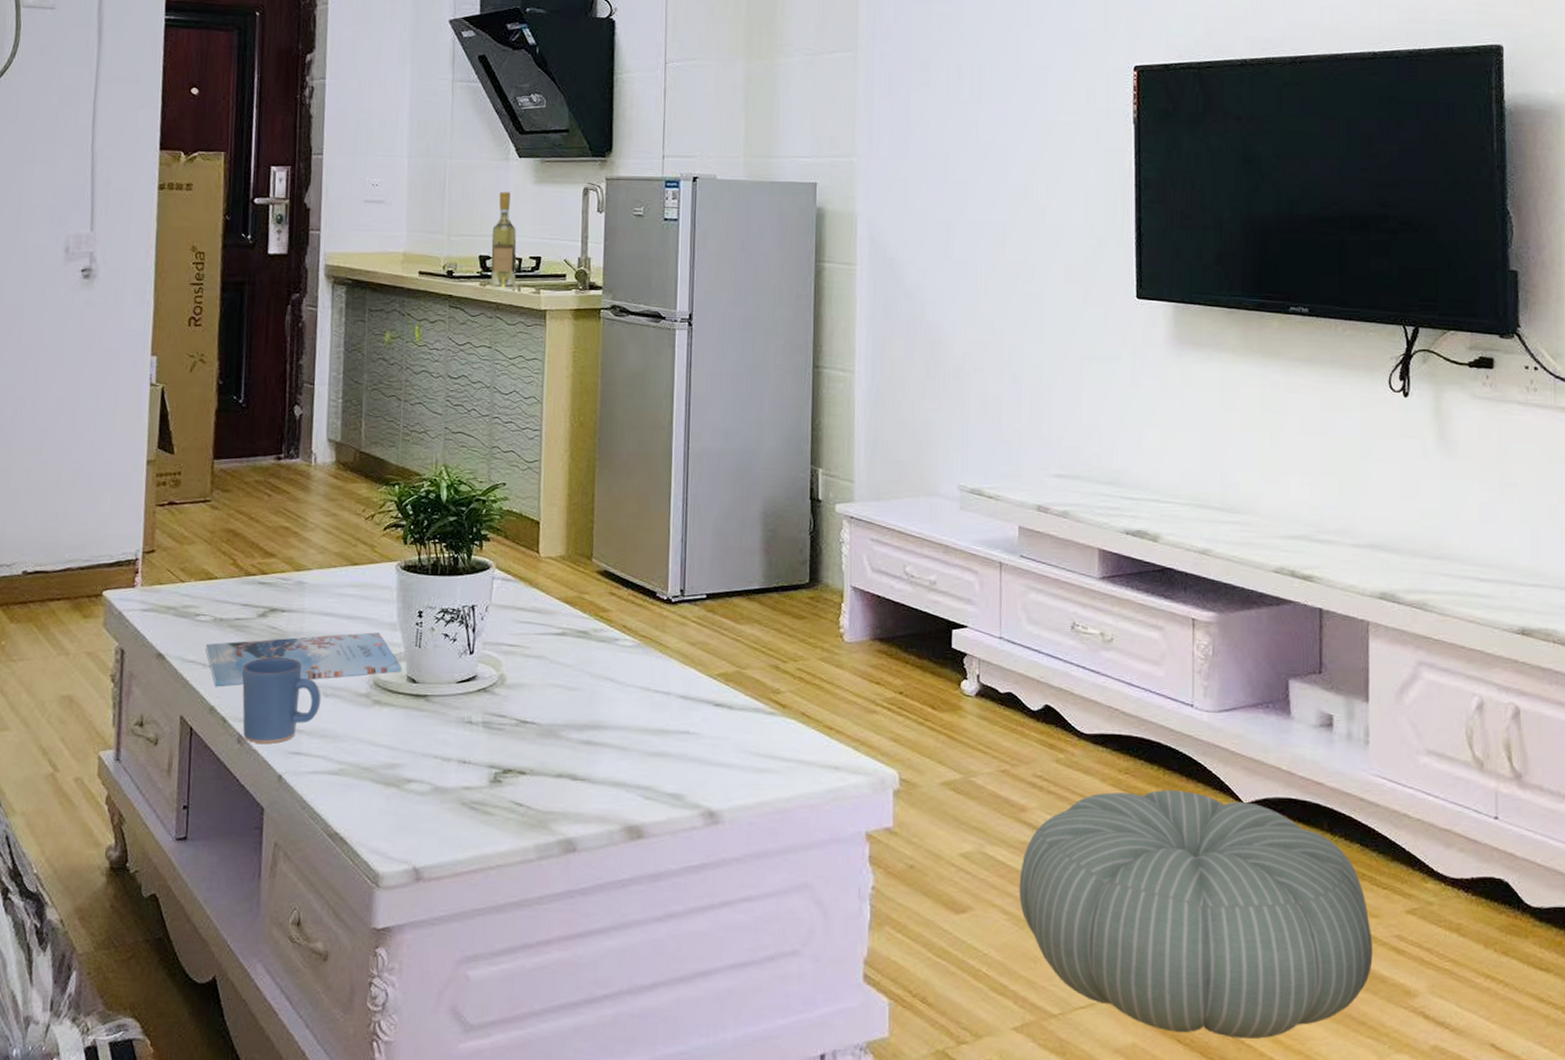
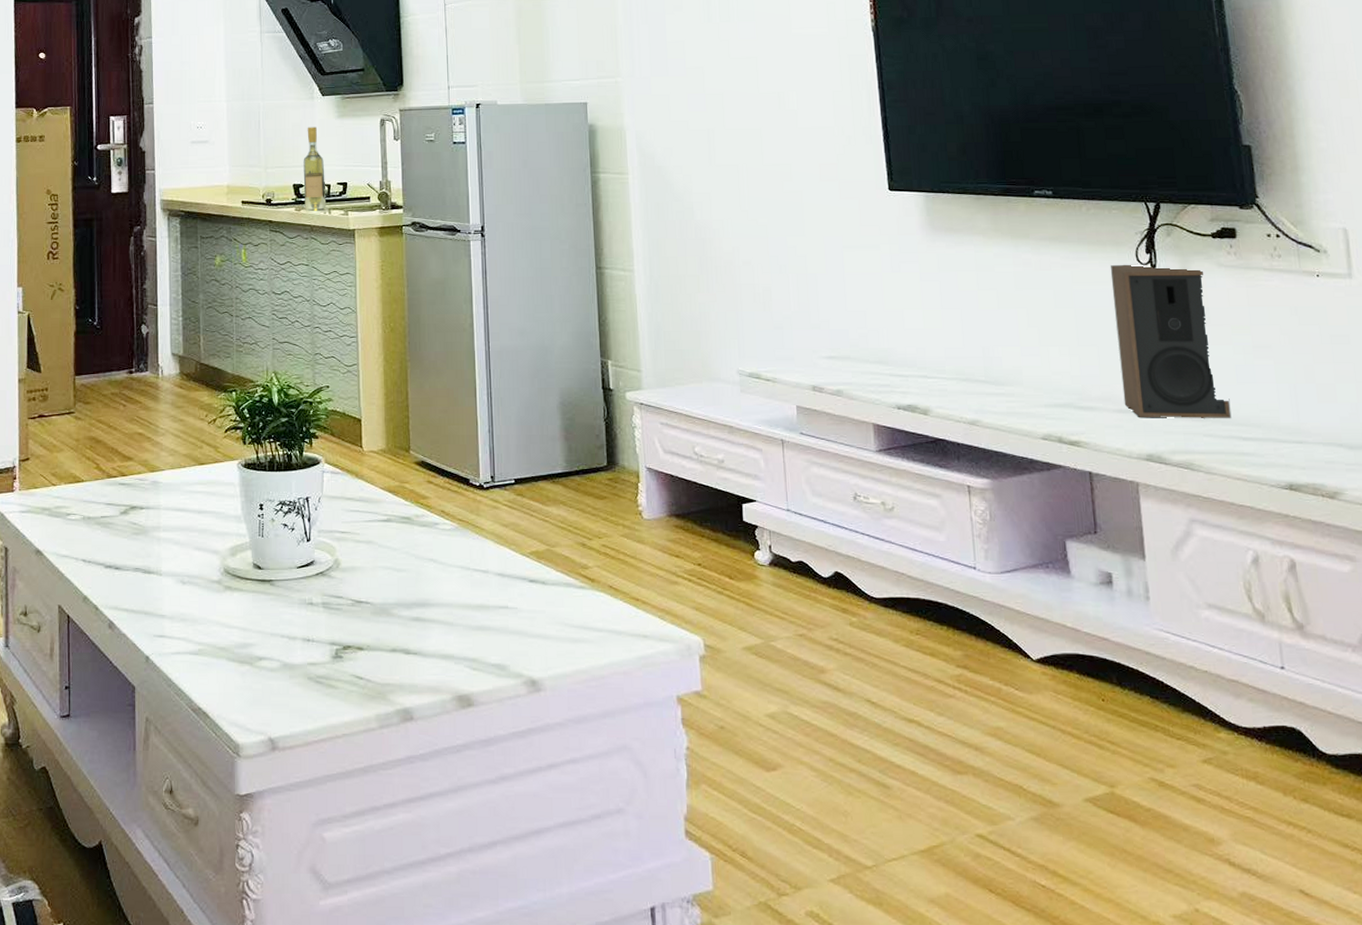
magazine: present [205,632,402,687] -> none [76,525,248,579]
mug: present [242,657,321,744] -> none [109,550,179,628]
pouf: present [1019,790,1373,1039] -> none [824,649,1173,887]
speaker: none [1362,391,1471,559] -> present [1111,265,1232,419]

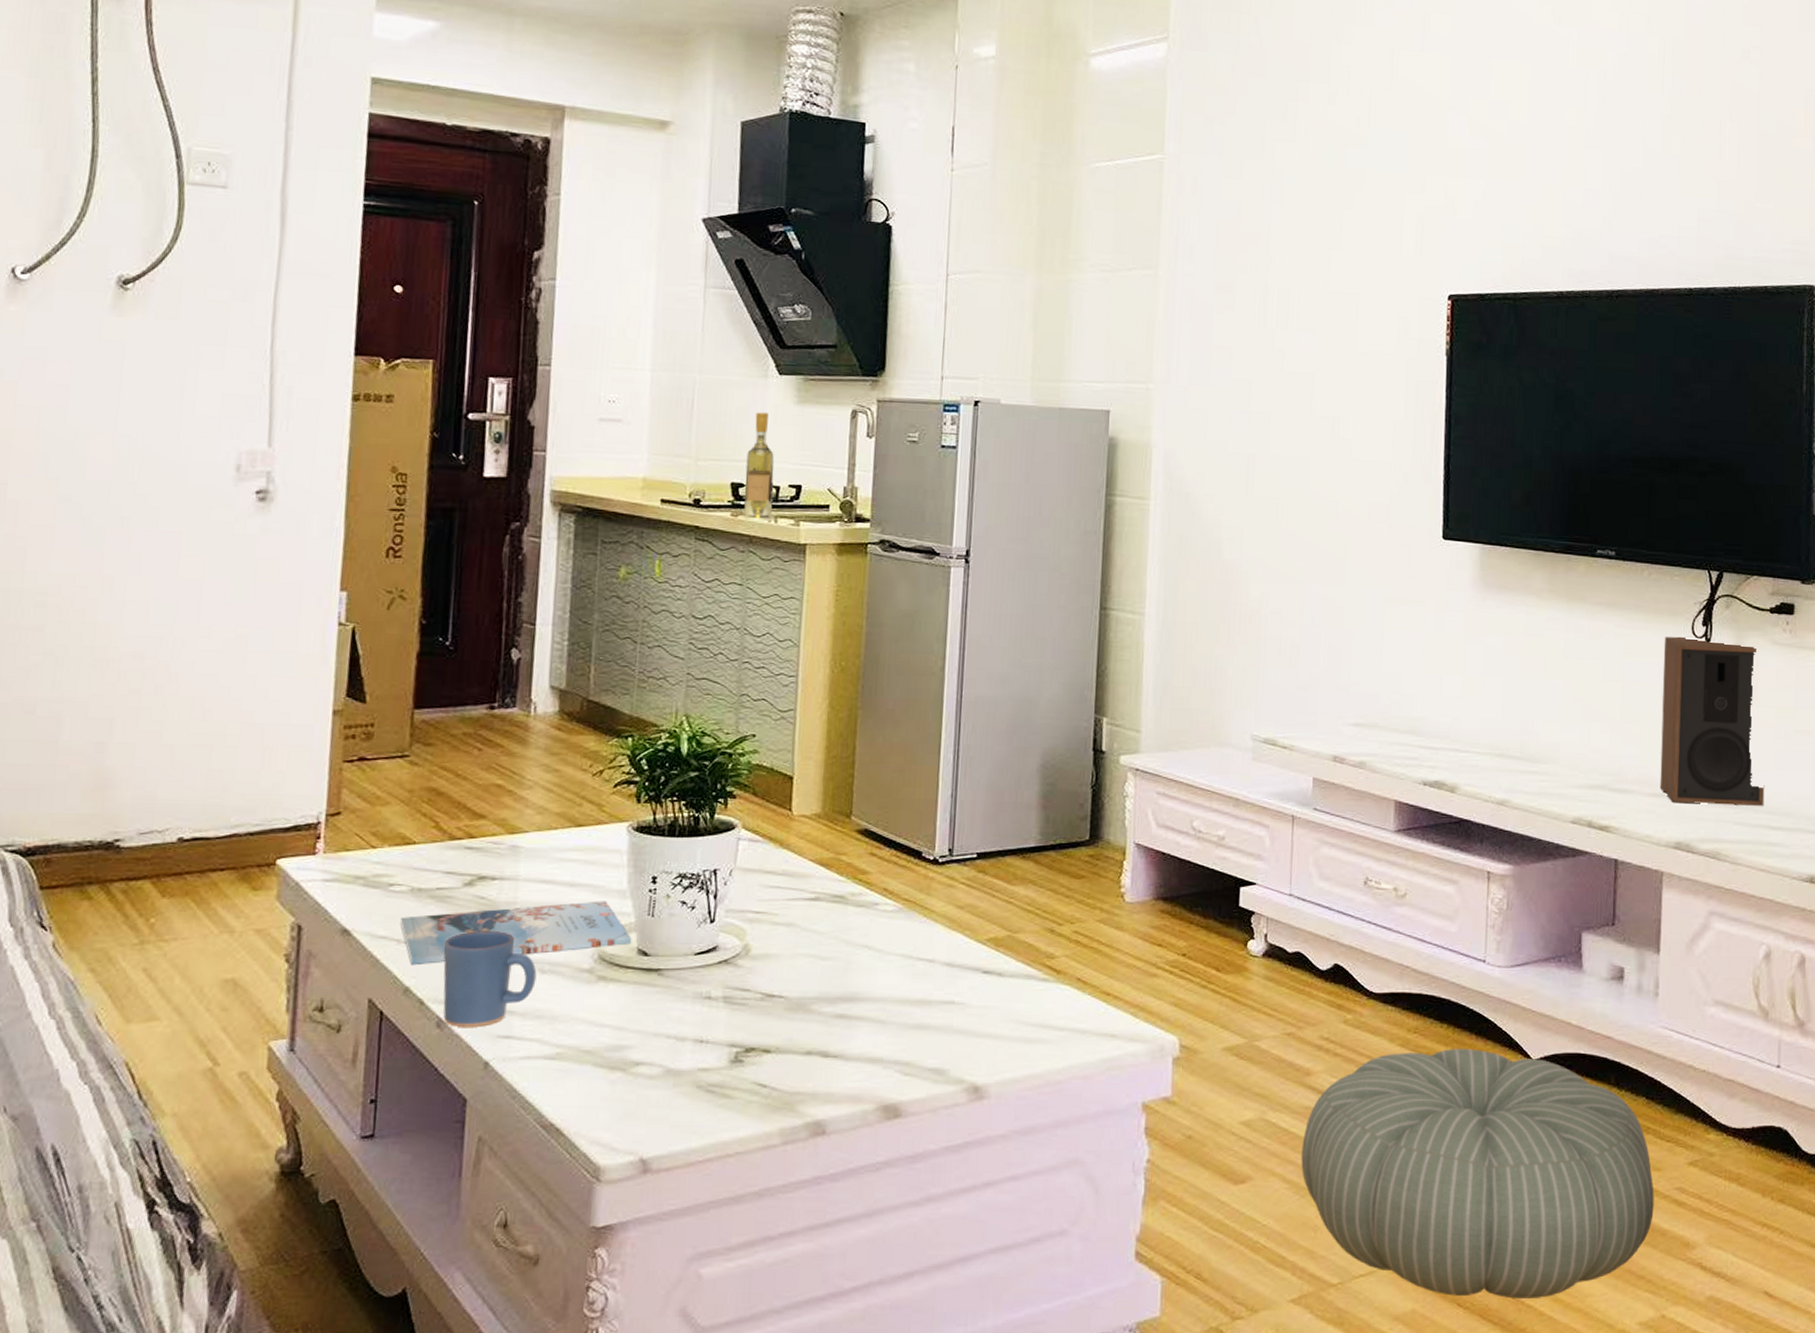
magazine: none [76,525,248,579] -> present [399,901,632,966]
mug: none [109,550,179,628] -> present [443,931,537,1027]
pouf: none [824,649,1173,887] -> present [1301,1049,1654,1299]

